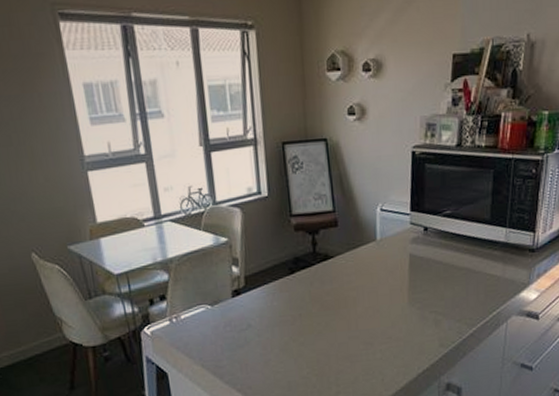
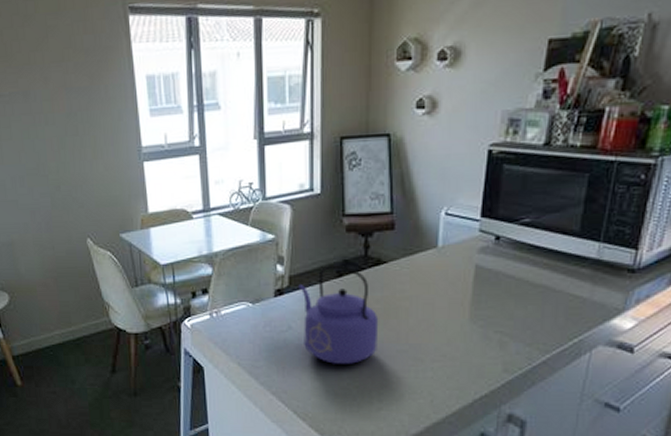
kettle: none [254,262,332,356] -> present [298,264,379,365]

